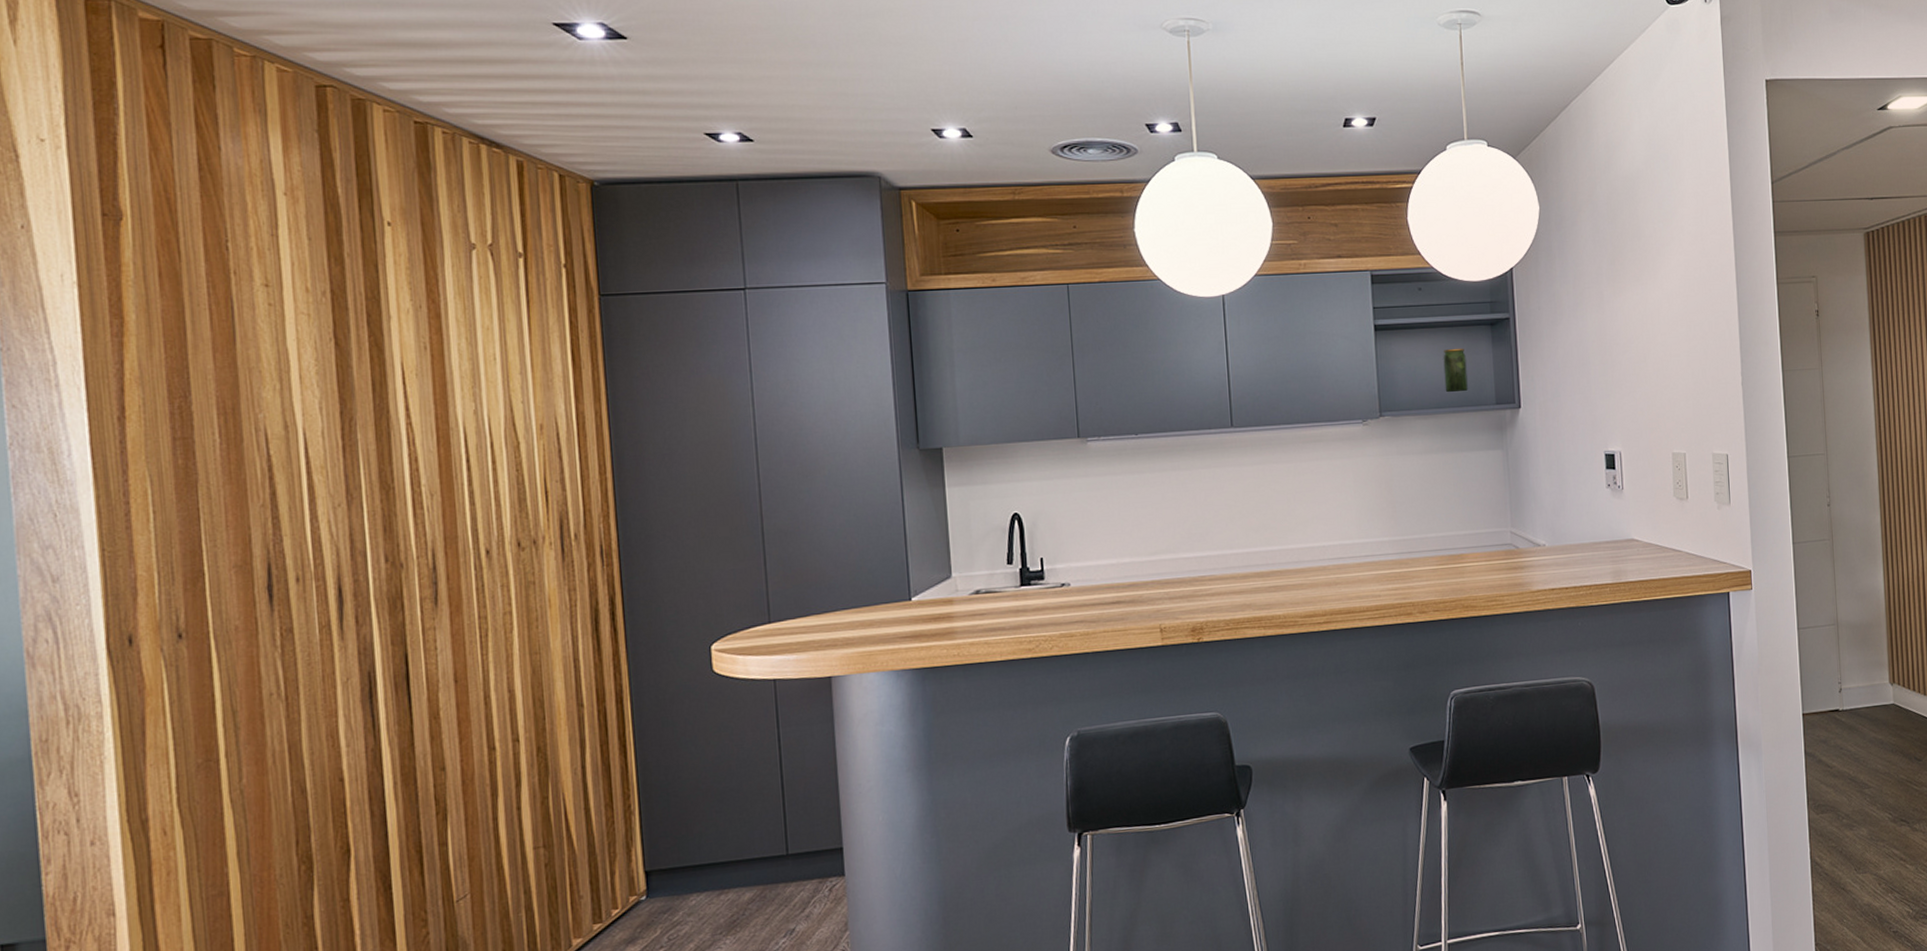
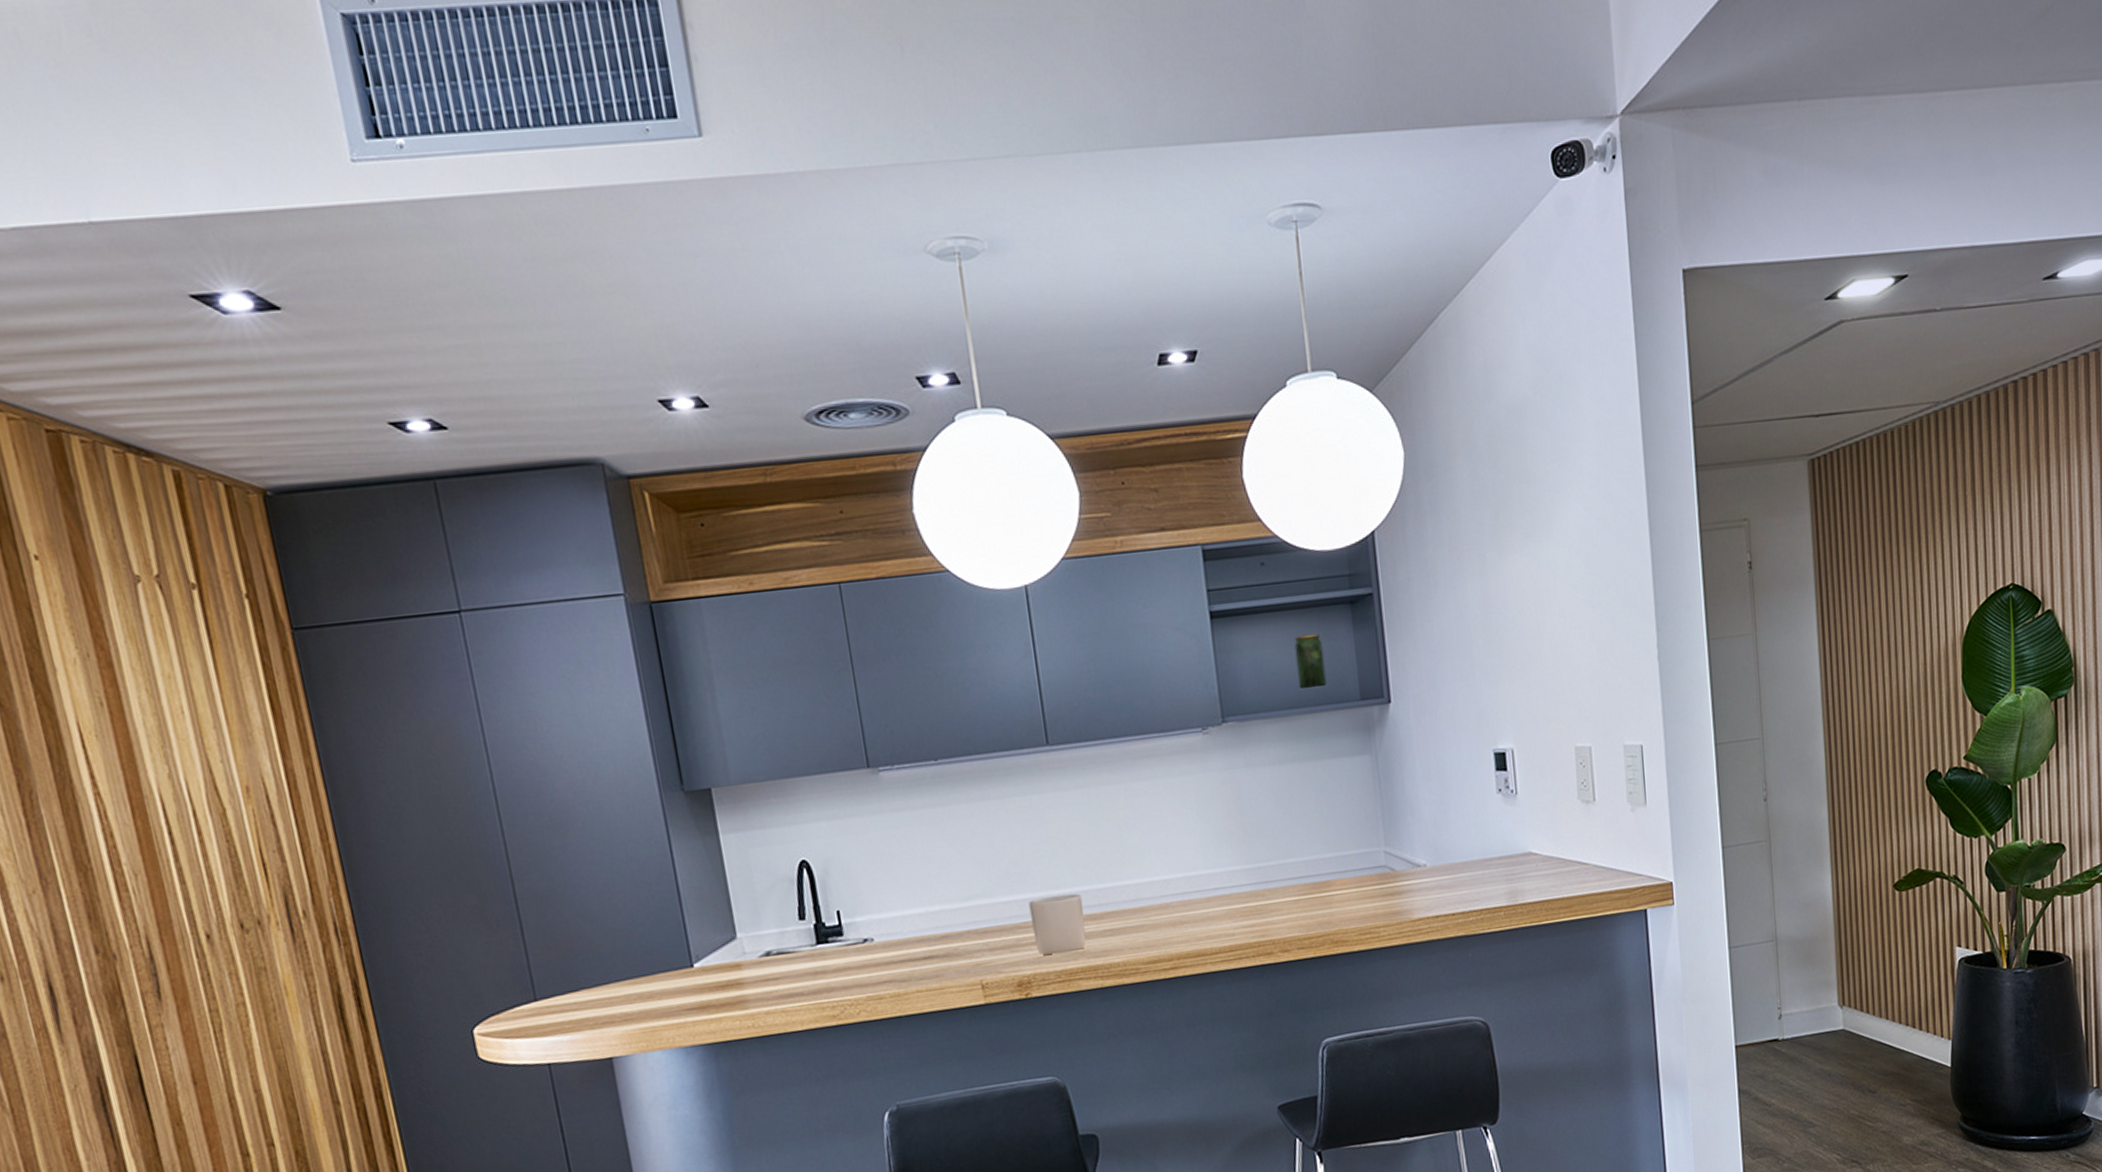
mug: none [1206,553,1253,606] -> present [1028,893,1086,956]

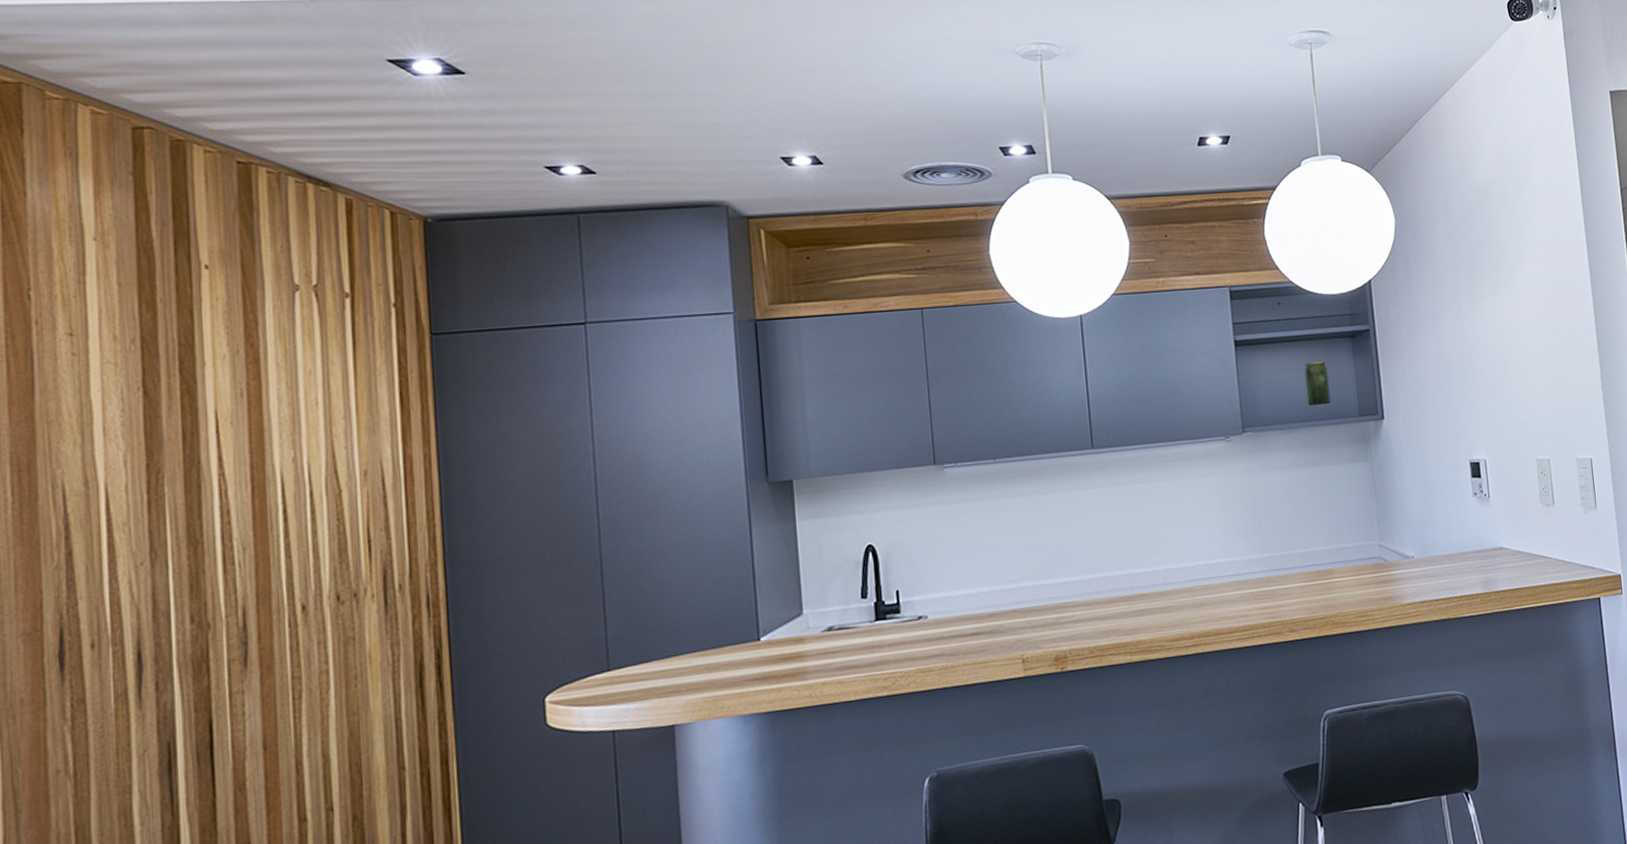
mug: present [1028,893,1086,956] -> none [1068,578,1118,633]

